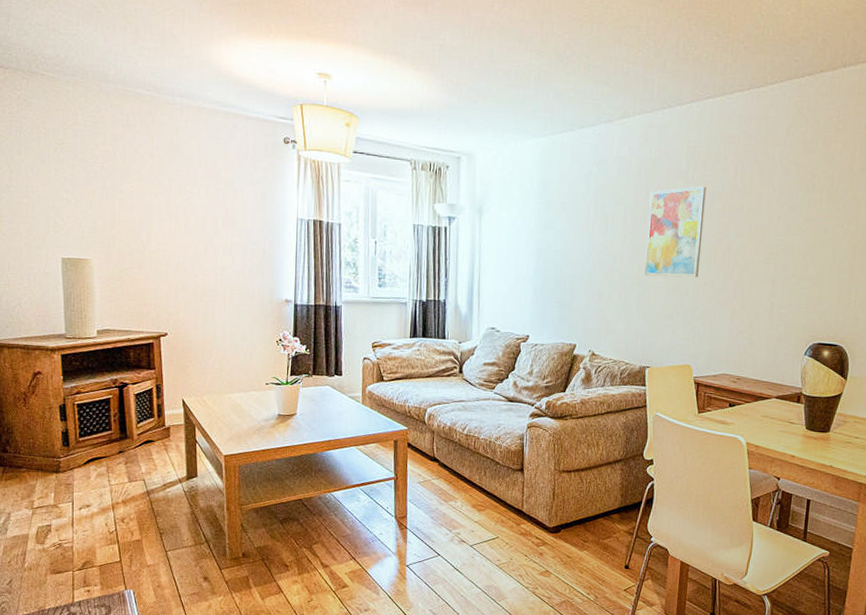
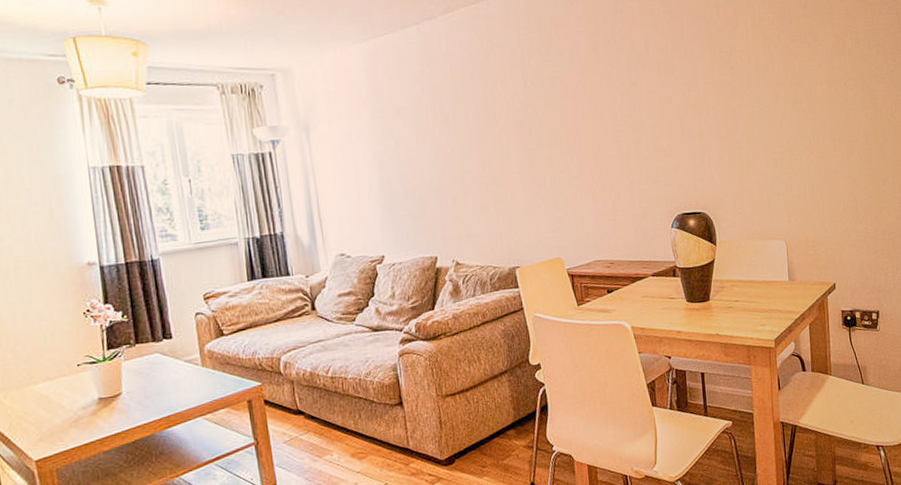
wall art: present [644,186,706,278] -> none [488,72,553,173]

